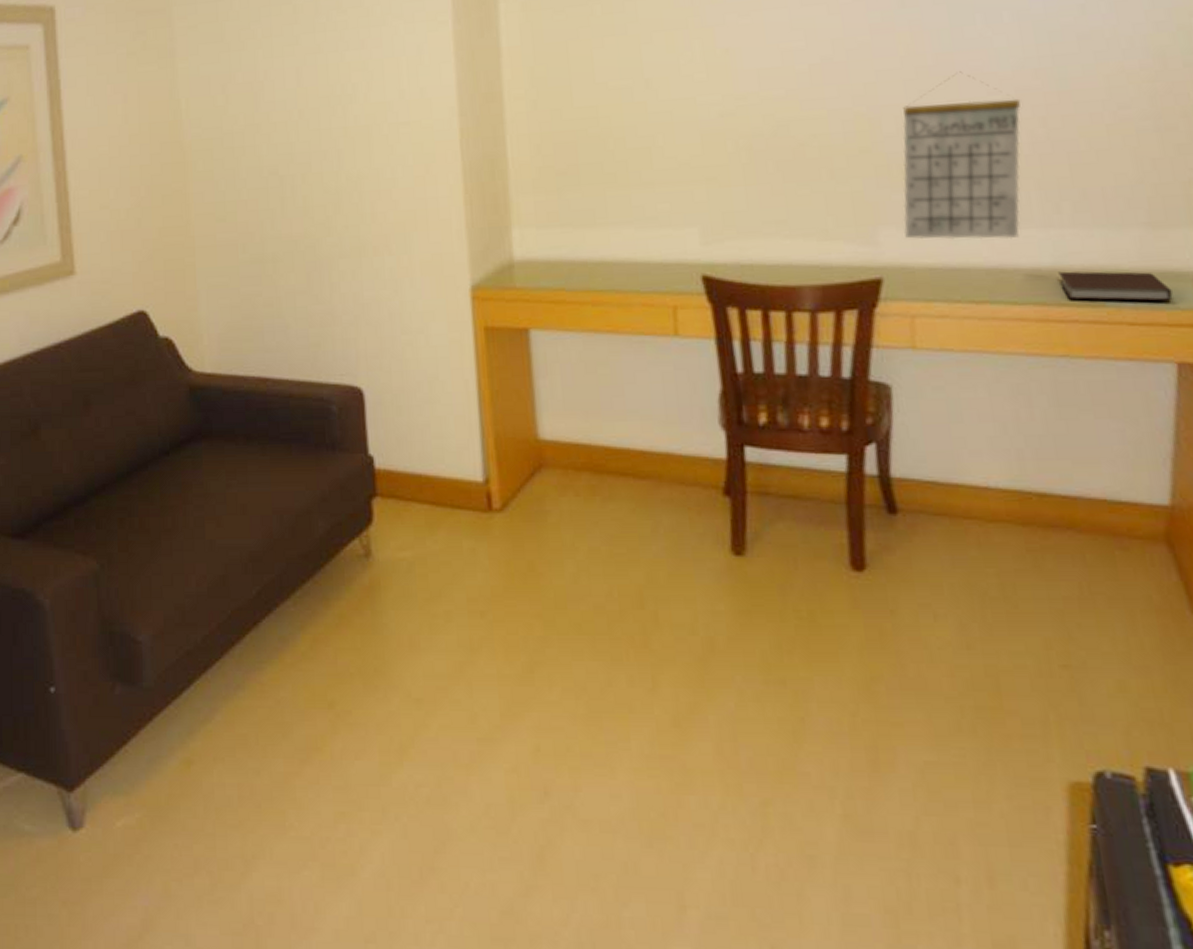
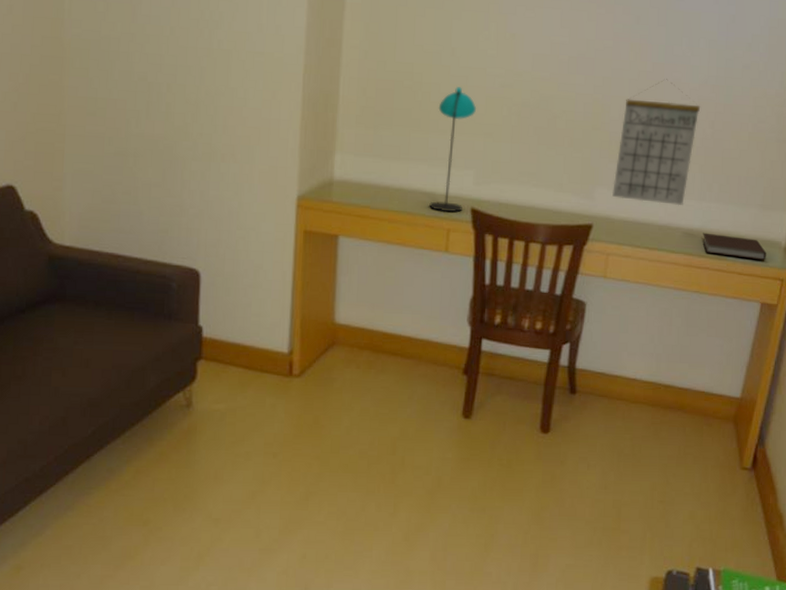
desk lamp: none [638,125,690,285] -> present [429,87,476,213]

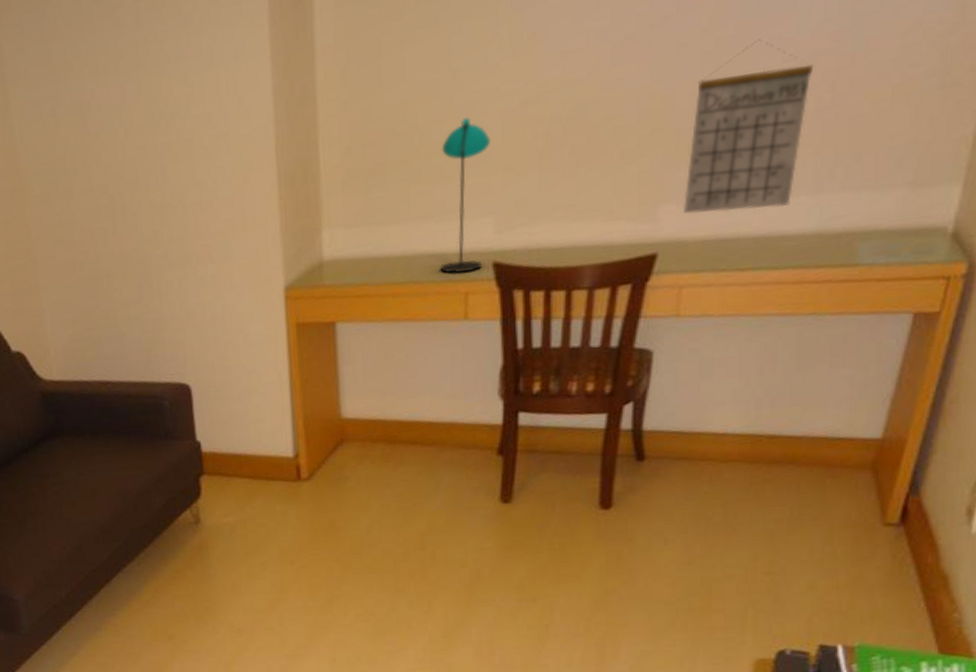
notebook: present [702,232,767,261] -> none [820,230,923,262]

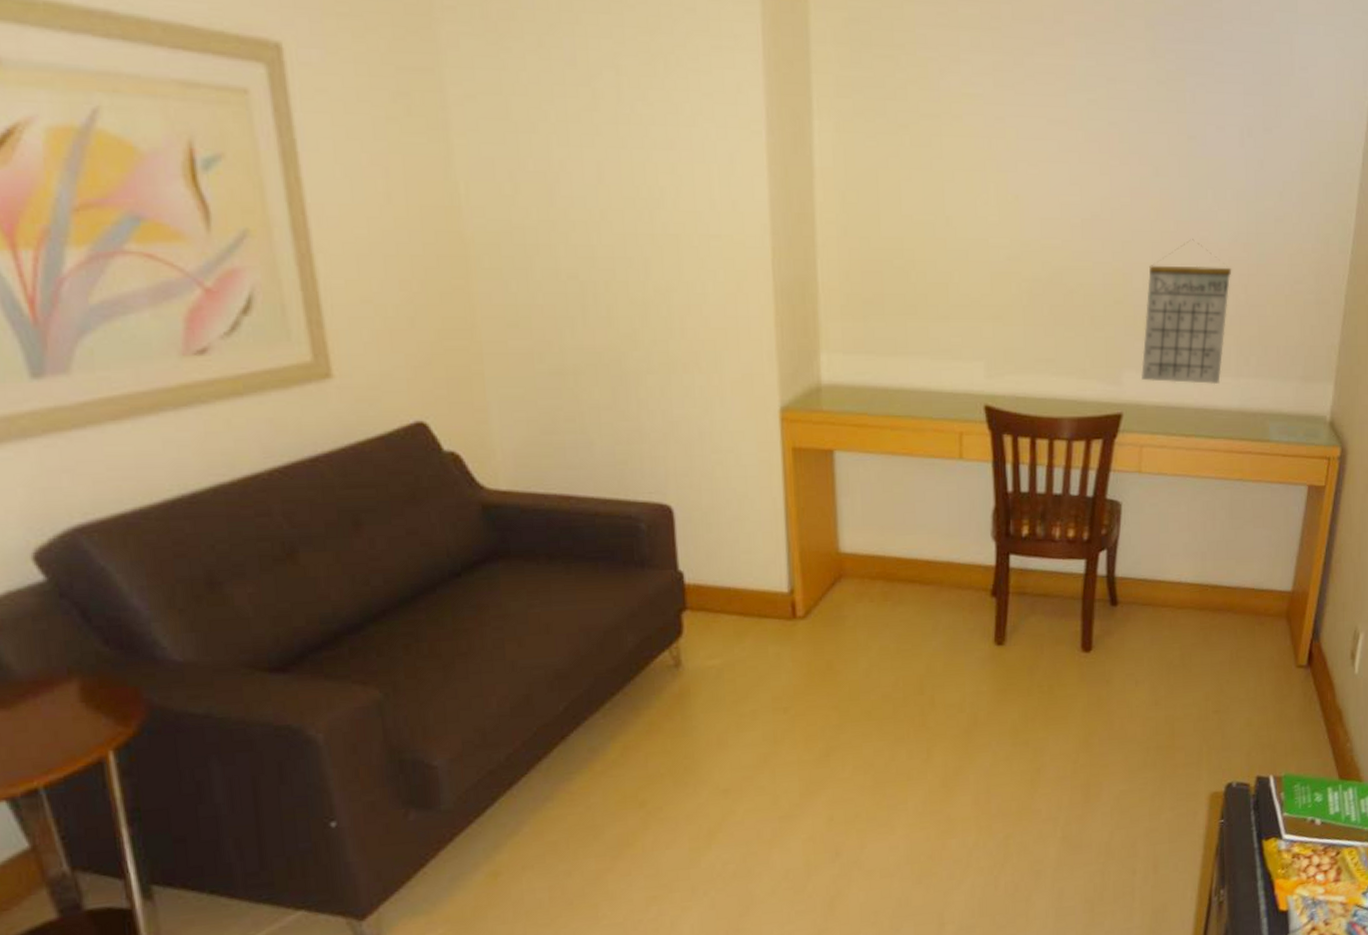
desk lamp: present [440,117,490,274] -> none [936,263,980,413]

